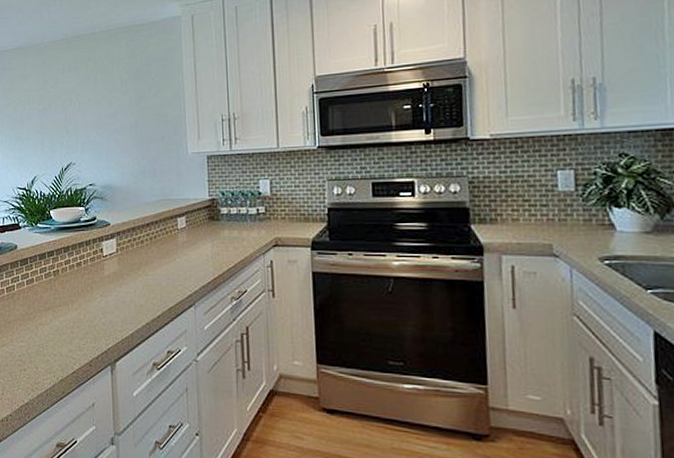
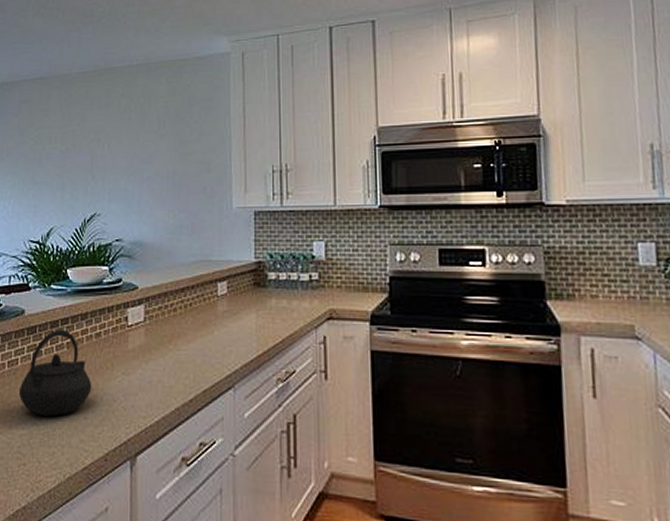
kettle: none [16,260,76,331] -> present [18,329,92,417]

